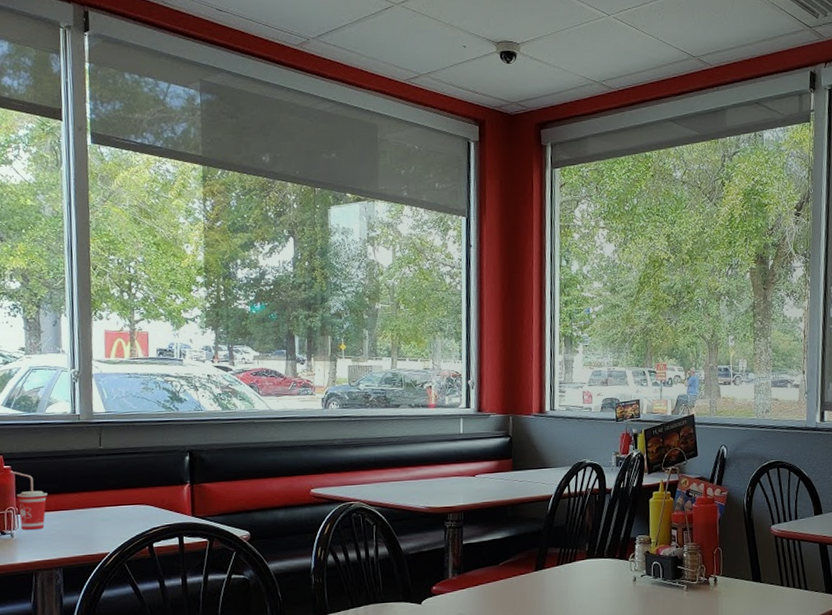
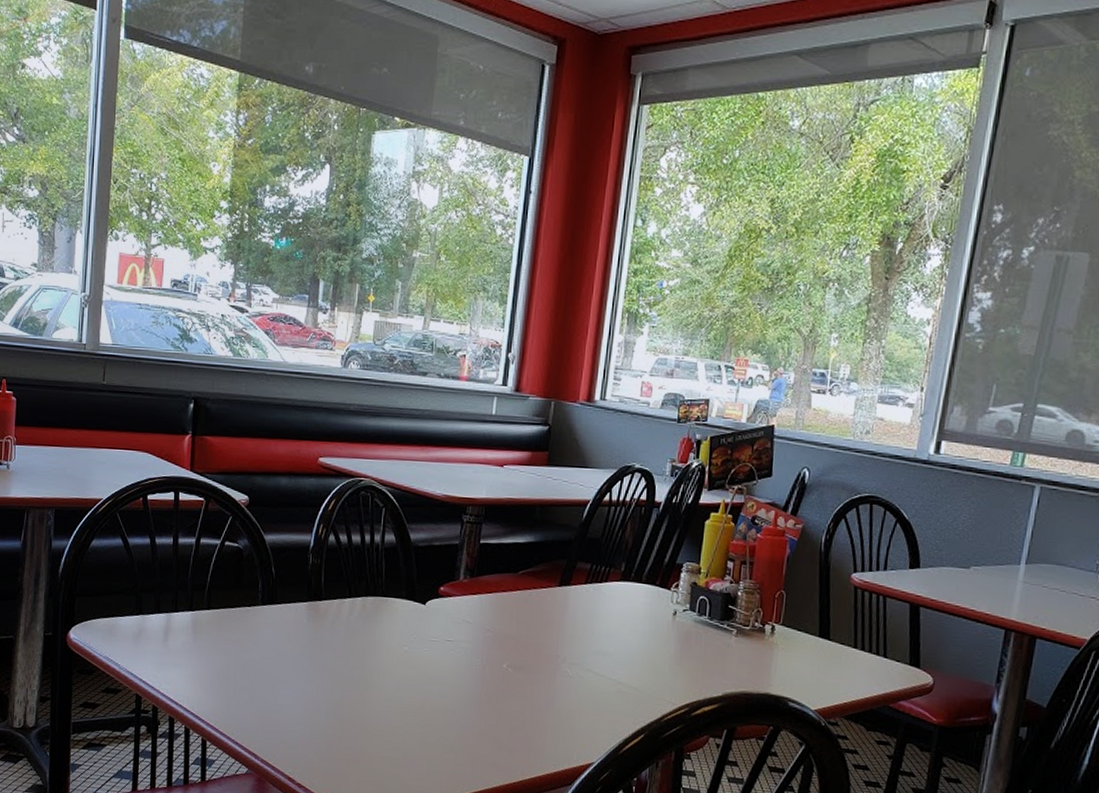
beverage cup: present [13,471,48,530] -> none [14,398,47,464]

